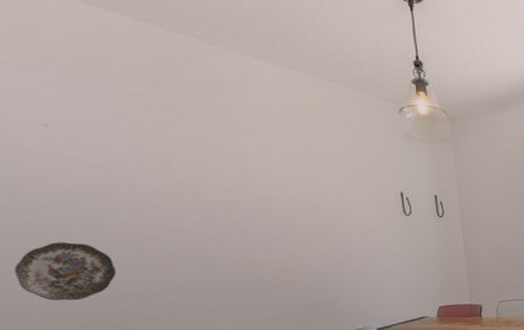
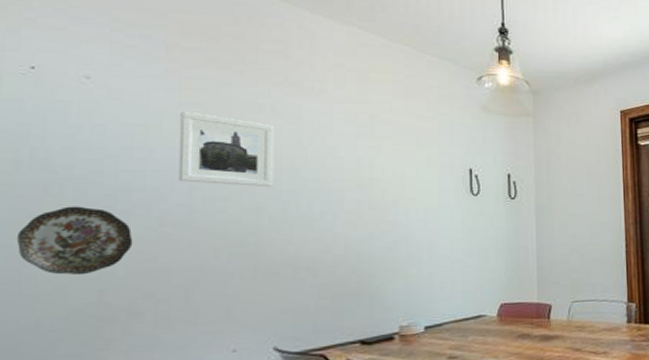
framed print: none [137,152,230,217] -> present [178,111,274,187]

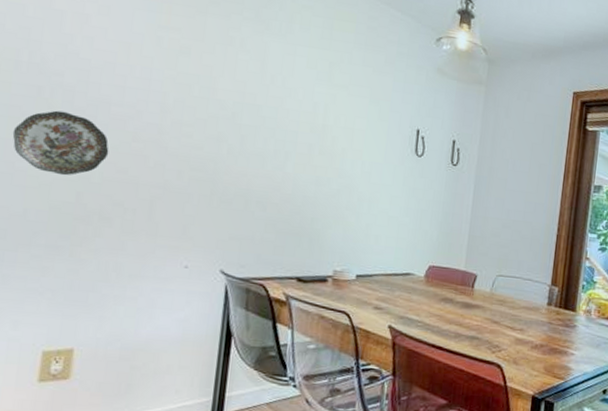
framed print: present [178,111,274,187] -> none [152,35,241,120]

